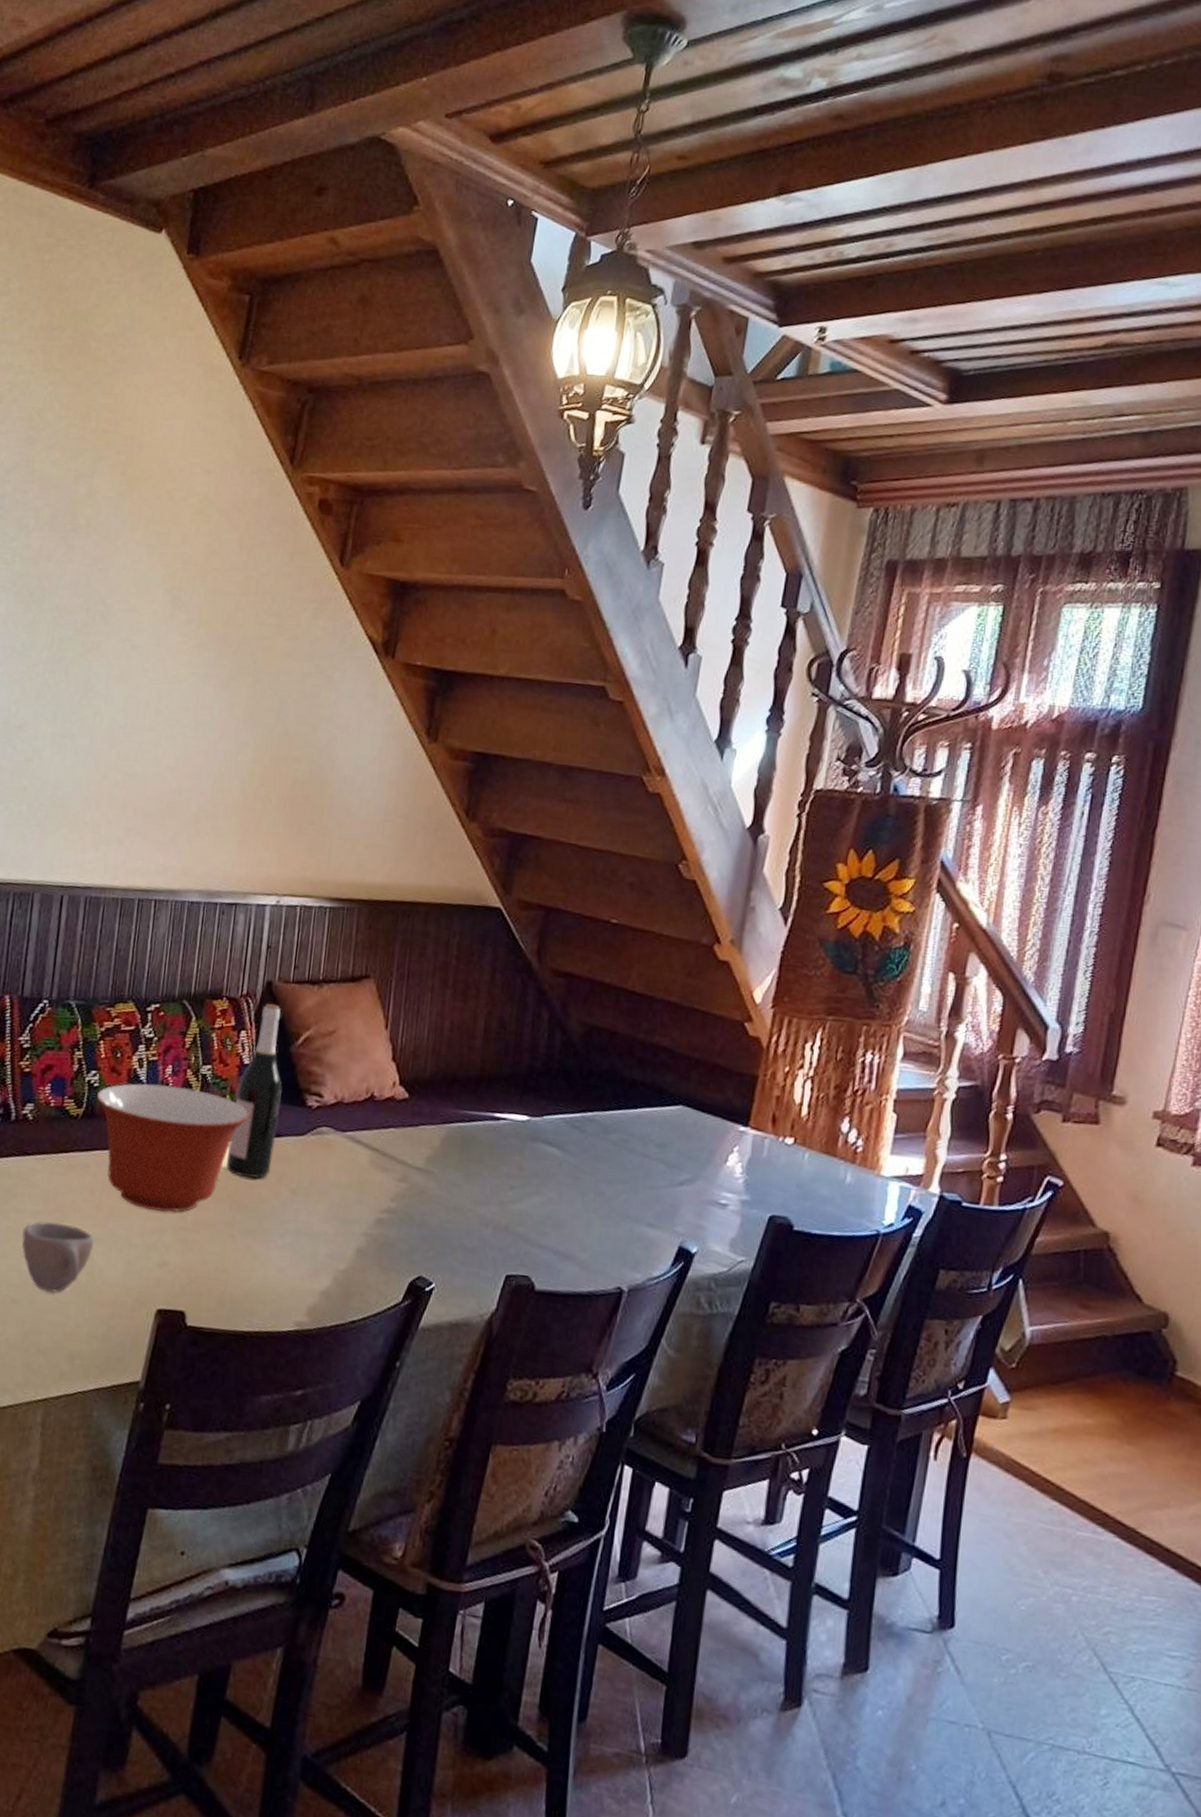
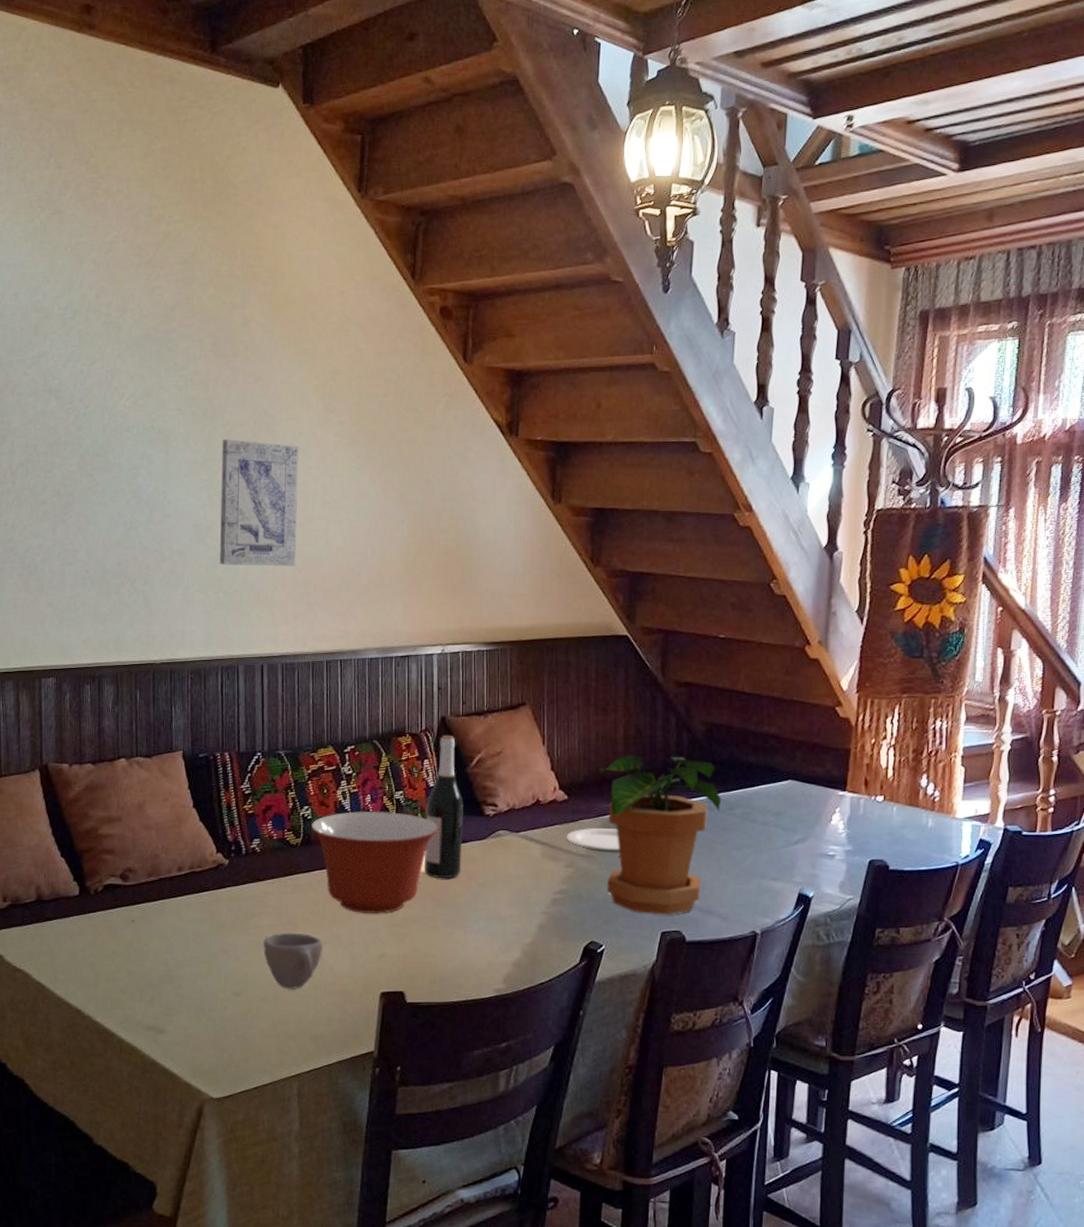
wall art: none [27,626,136,783] -> present [220,439,299,566]
plate: none [401,1136,466,1171] -> present [566,827,619,853]
potted plant: none [445,1051,594,1255] -> present [599,754,721,915]

